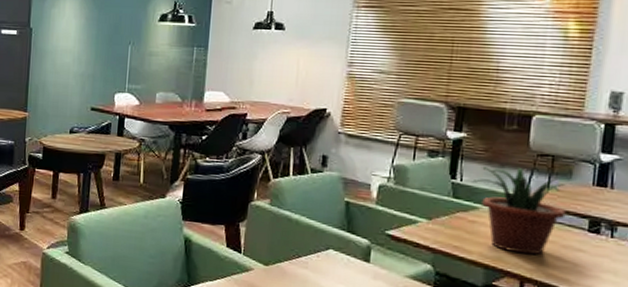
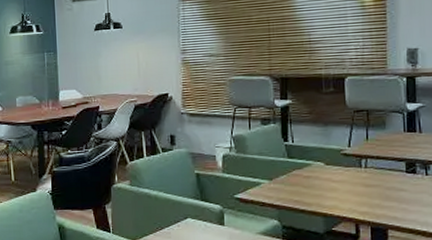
potted plant: present [470,167,566,255] -> none [301,125,386,200]

